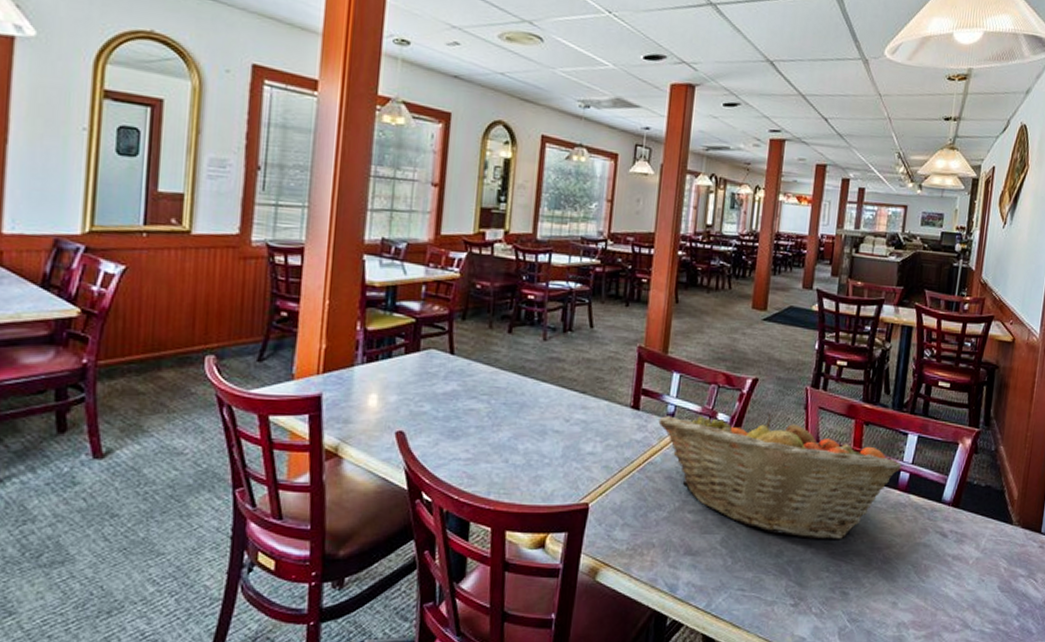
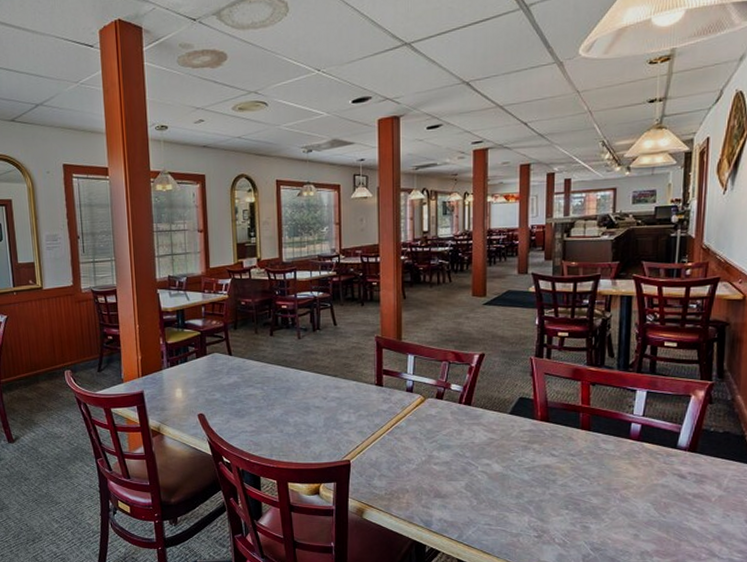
fruit basket: present [658,413,902,540] -> none [400,381,632,484]

